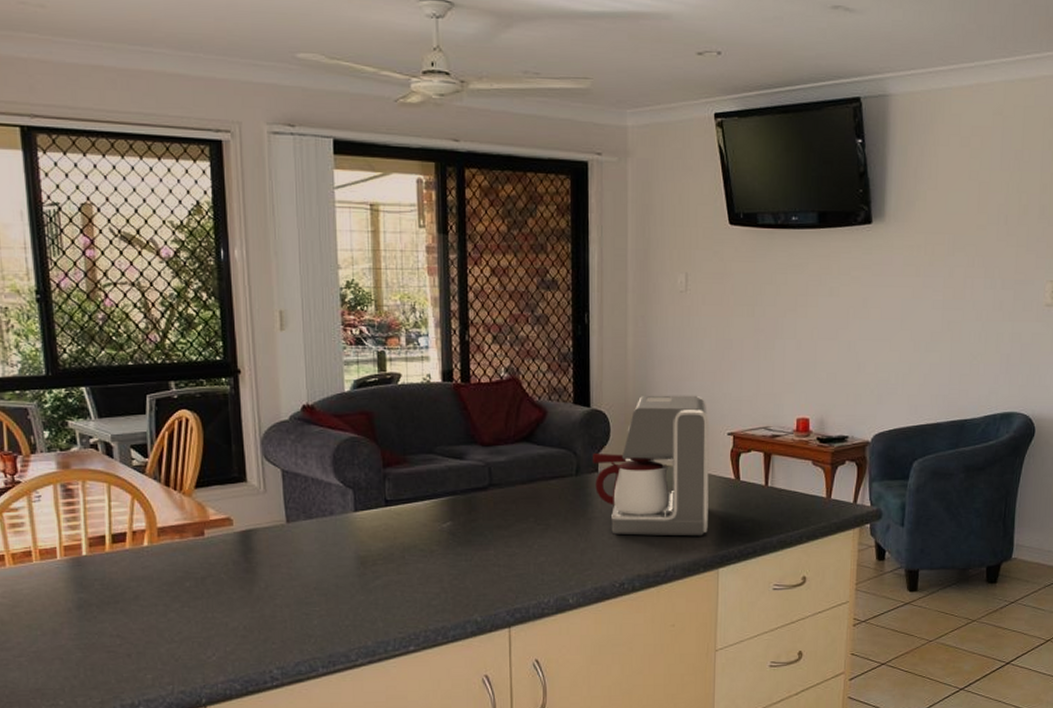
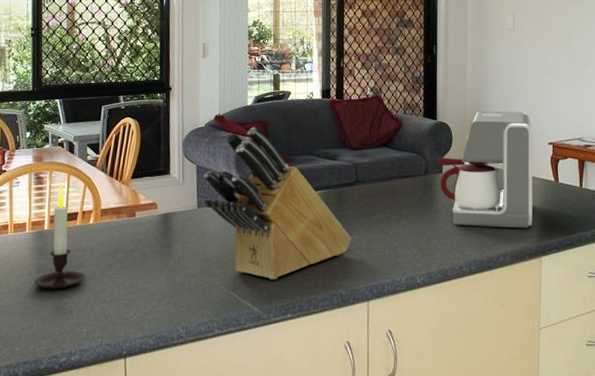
candle: none [74,495,145,629] -> present [34,182,86,289]
knife block: none [291,419,487,607] -> present [203,126,352,280]

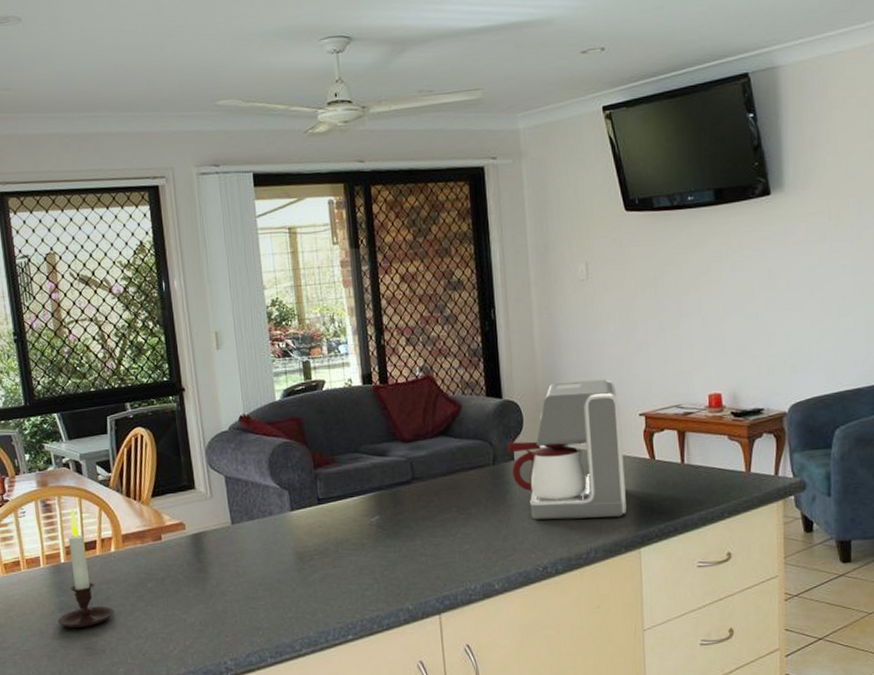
knife block: present [203,126,352,280] -> none [234,425,414,599]

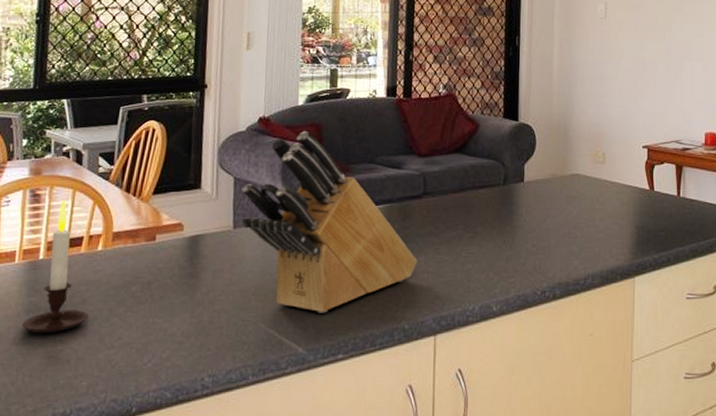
knife block: none [234,425,414,599] -> present [241,130,418,313]
coffee maker: present [508,379,627,520] -> none [519,110,626,245]

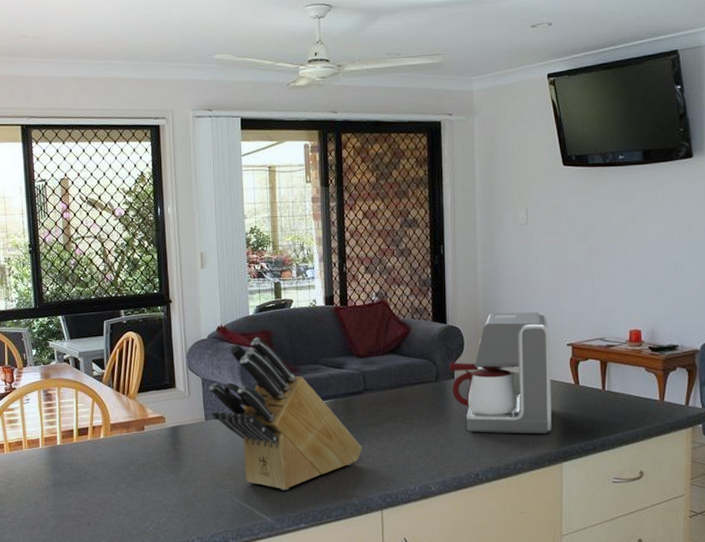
candle: present [21,200,90,334] -> none [51,398,101,503]
coffee maker: none [519,110,626,245] -> present [450,312,551,434]

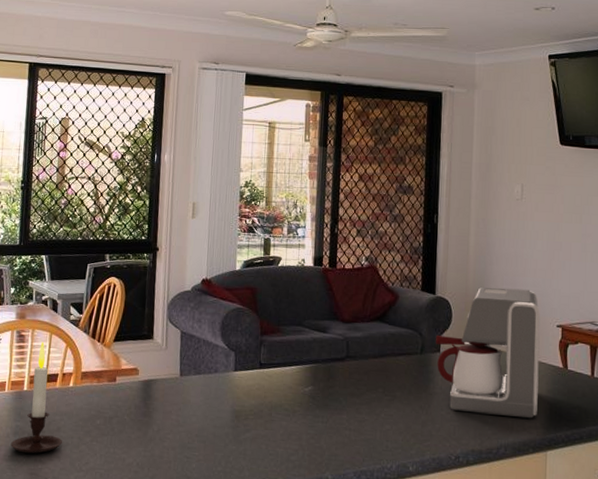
candle: none [51,398,101,503] -> present [10,342,63,453]
knife block: present [209,337,362,490] -> none [187,293,340,458]

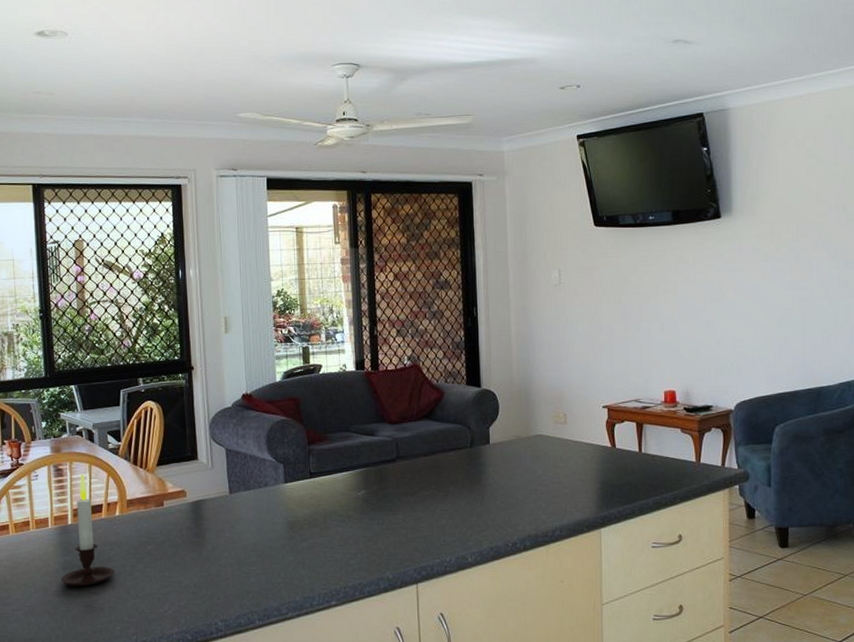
coffee maker: present [436,287,540,419] -> none [485,374,589,500]

